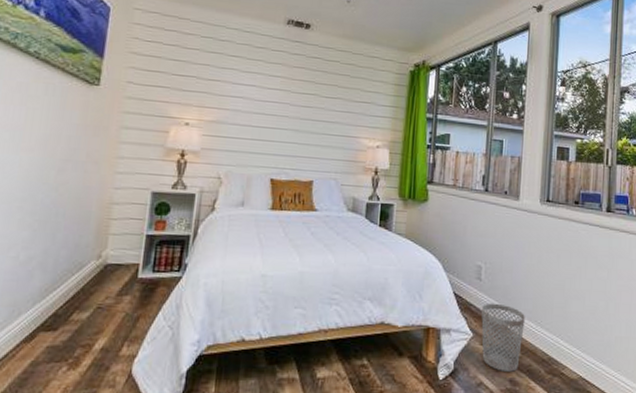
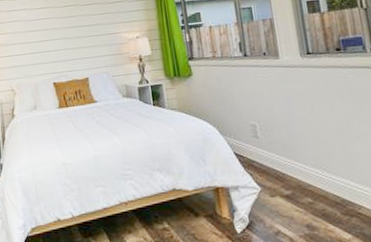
wastebasket: present [481,303,525,372] -> none [264,156,313,219]

